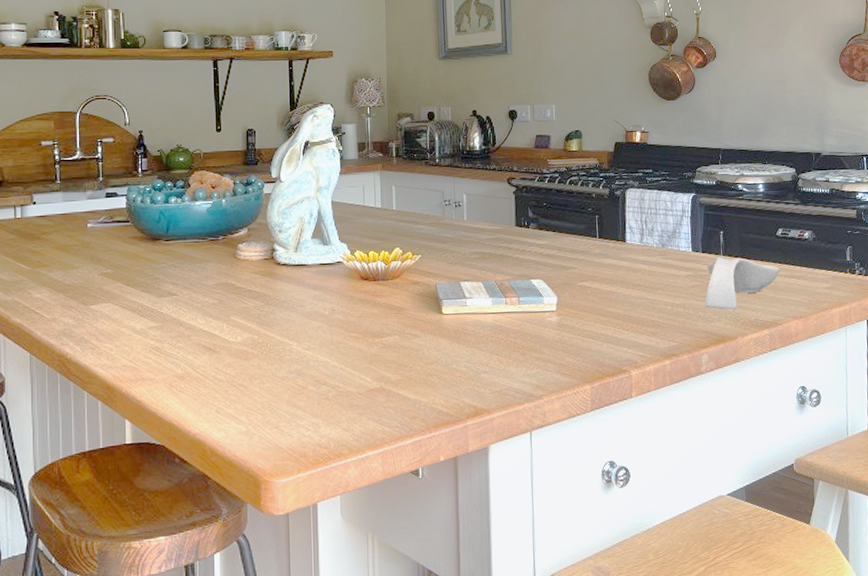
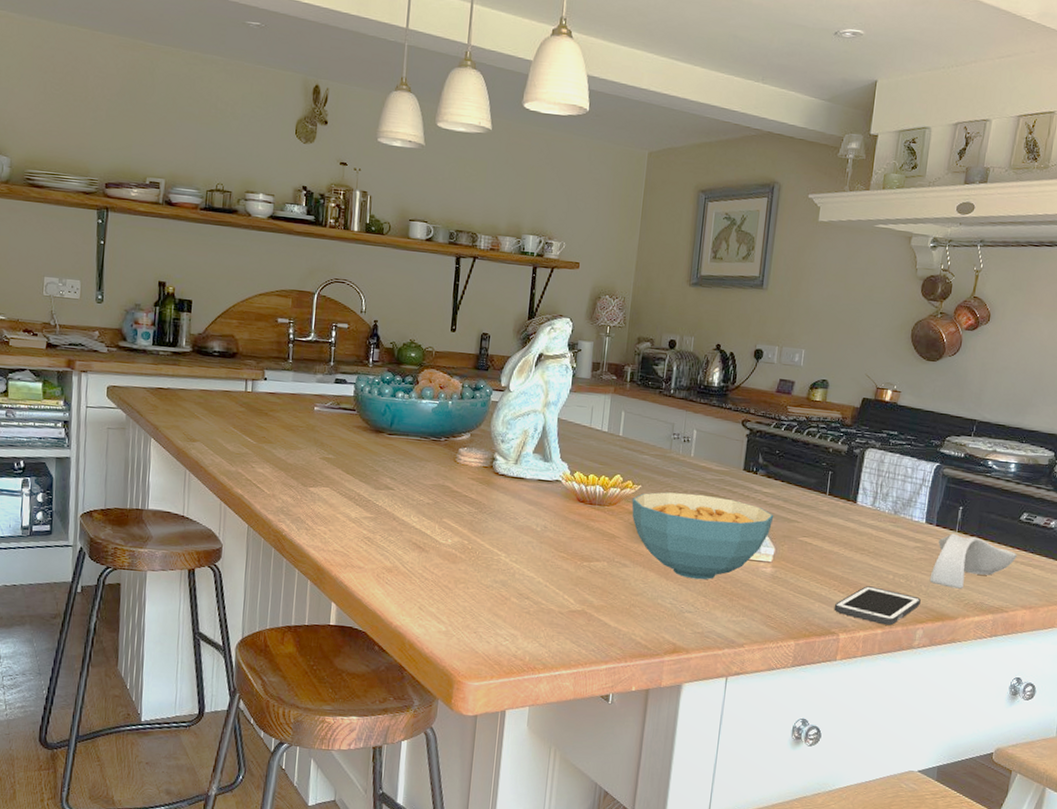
cereal bowl: none [414,255,551,339] -> present [631,492,774,580]
cell phone: none [621,319,701,356] -> present [834,586,921,626]

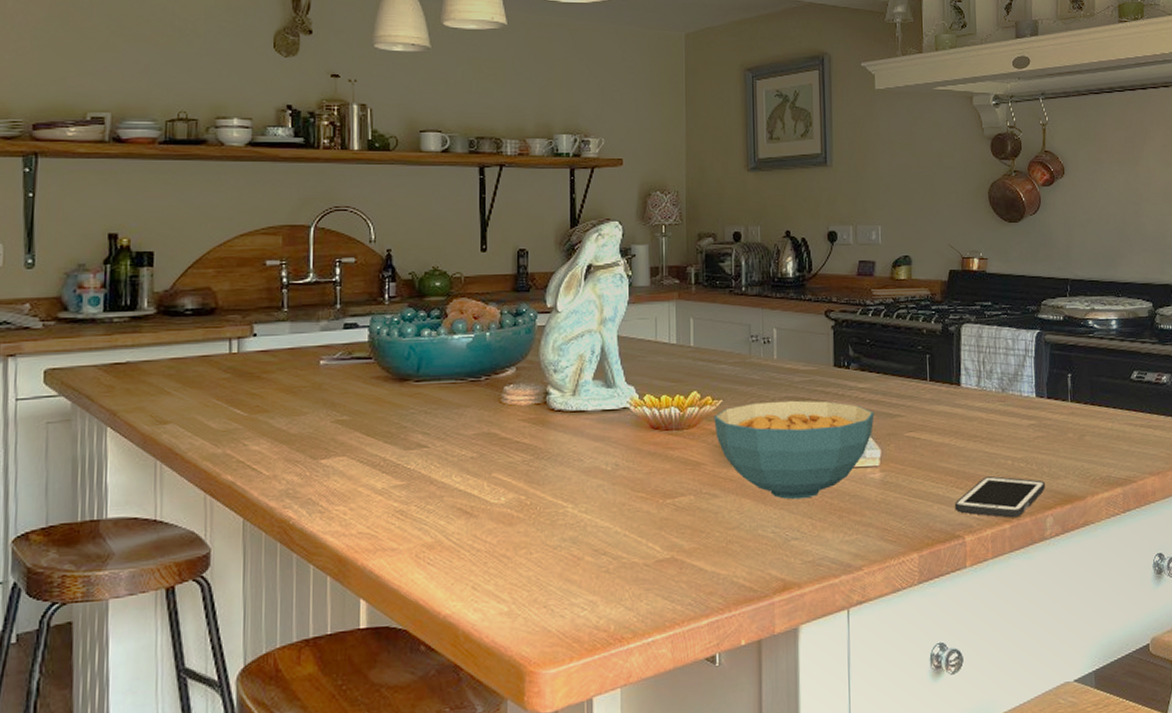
spoon rest: present [929,533,1017,589] -> none [1050,404,1135,465]

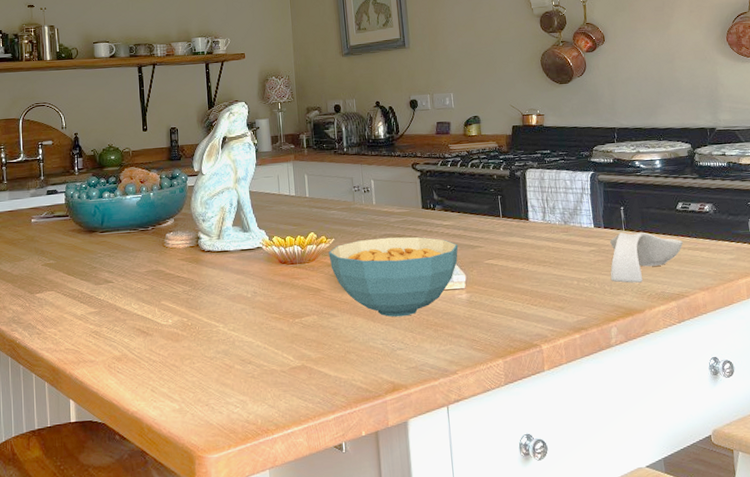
cell phone: present [954,476,1045,518] -> none [530,294,608,329]
spoon rest: none [1050,404,1135,465] -> present [610,232,683,283]

